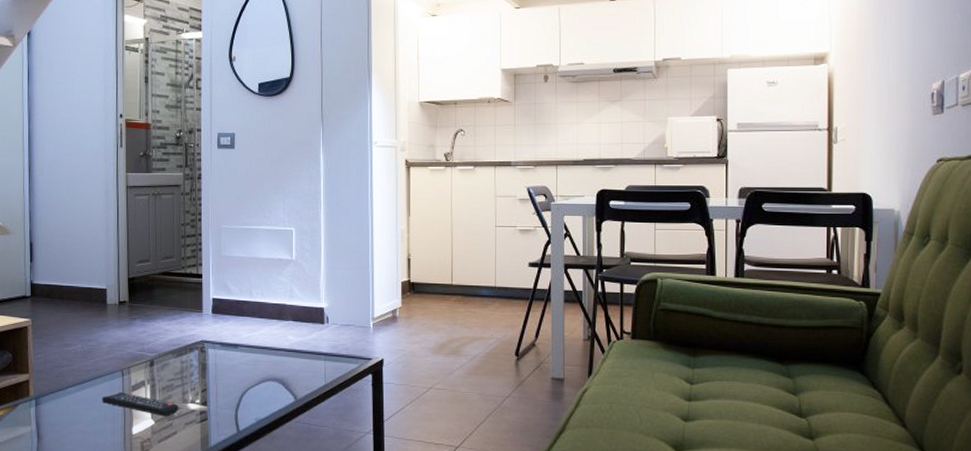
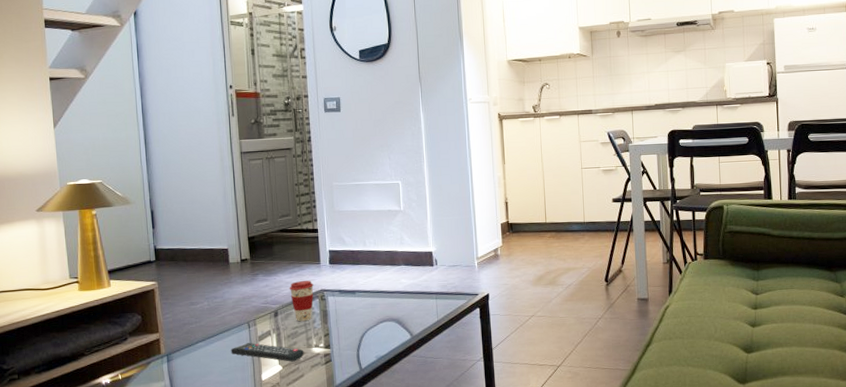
coffee cup: none [167,329,194,374] -> present [289,281,314,322]

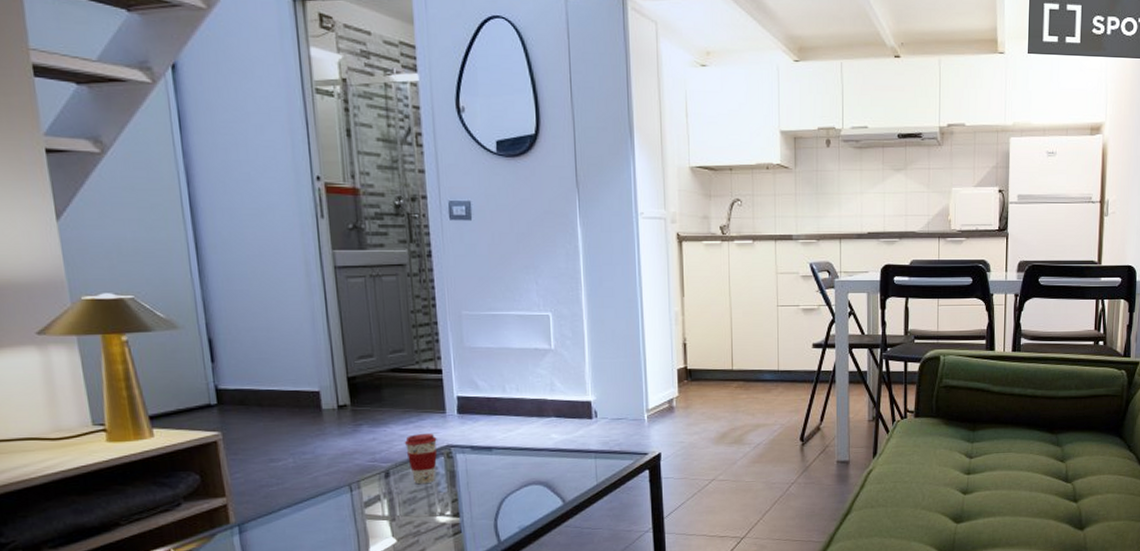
remote control: present [230,343,304,362] -> none [326,510,426,534]

